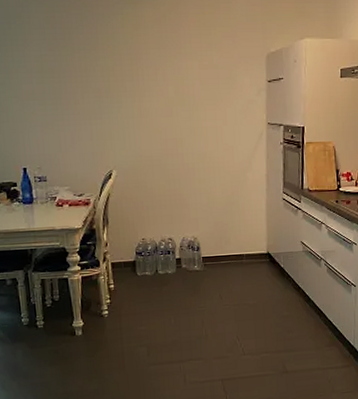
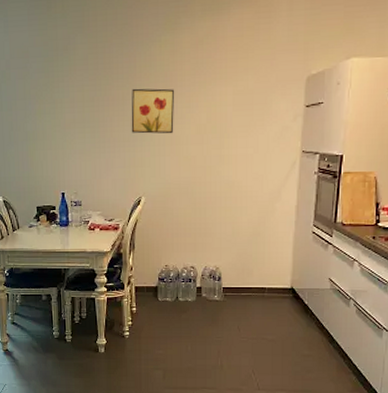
wall art: none [95,60,142,107] -> present [131,88,175,134]

